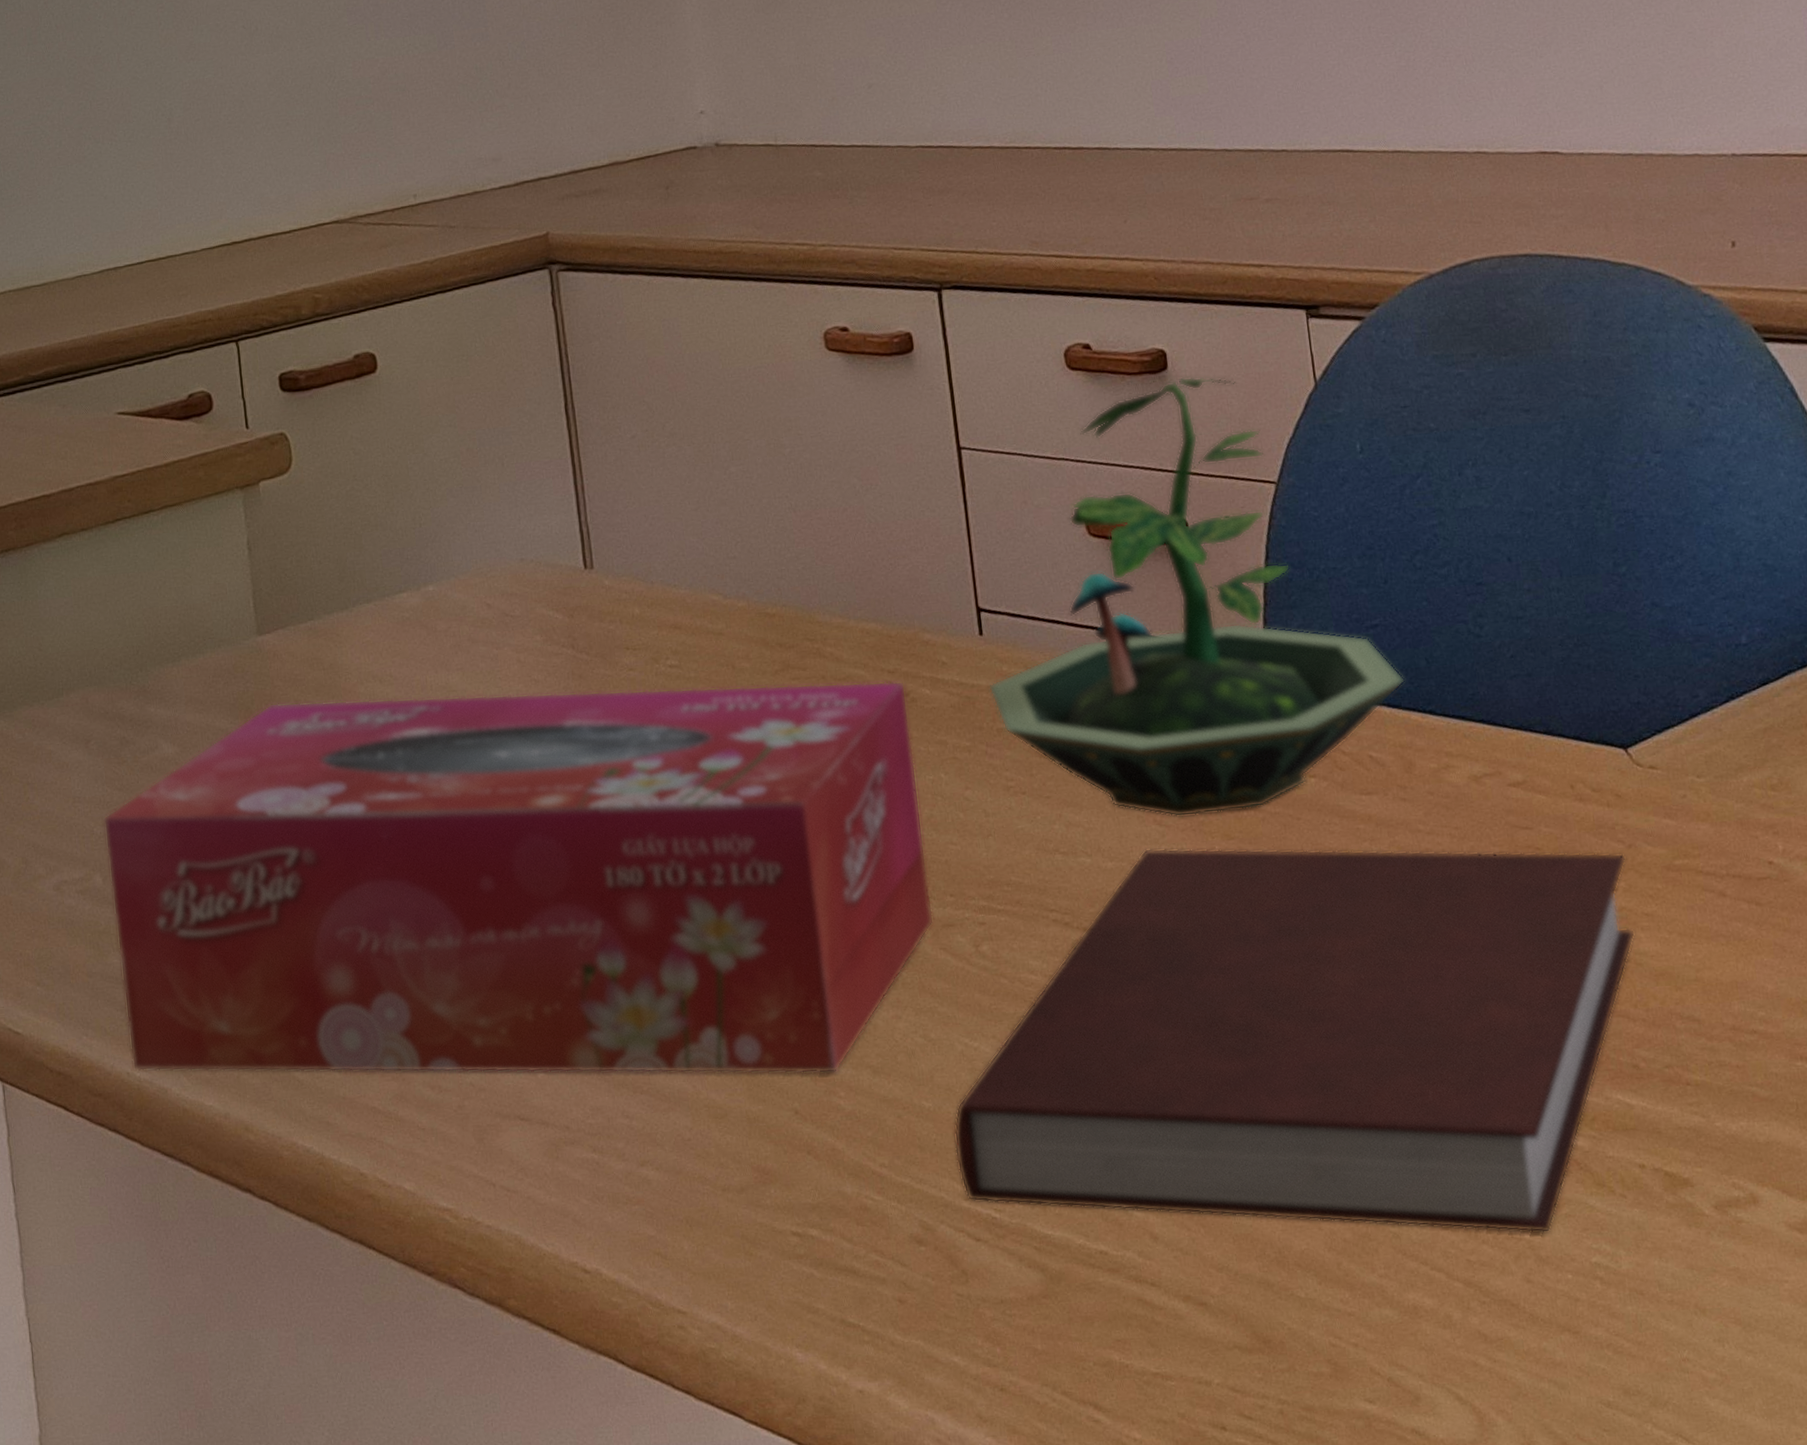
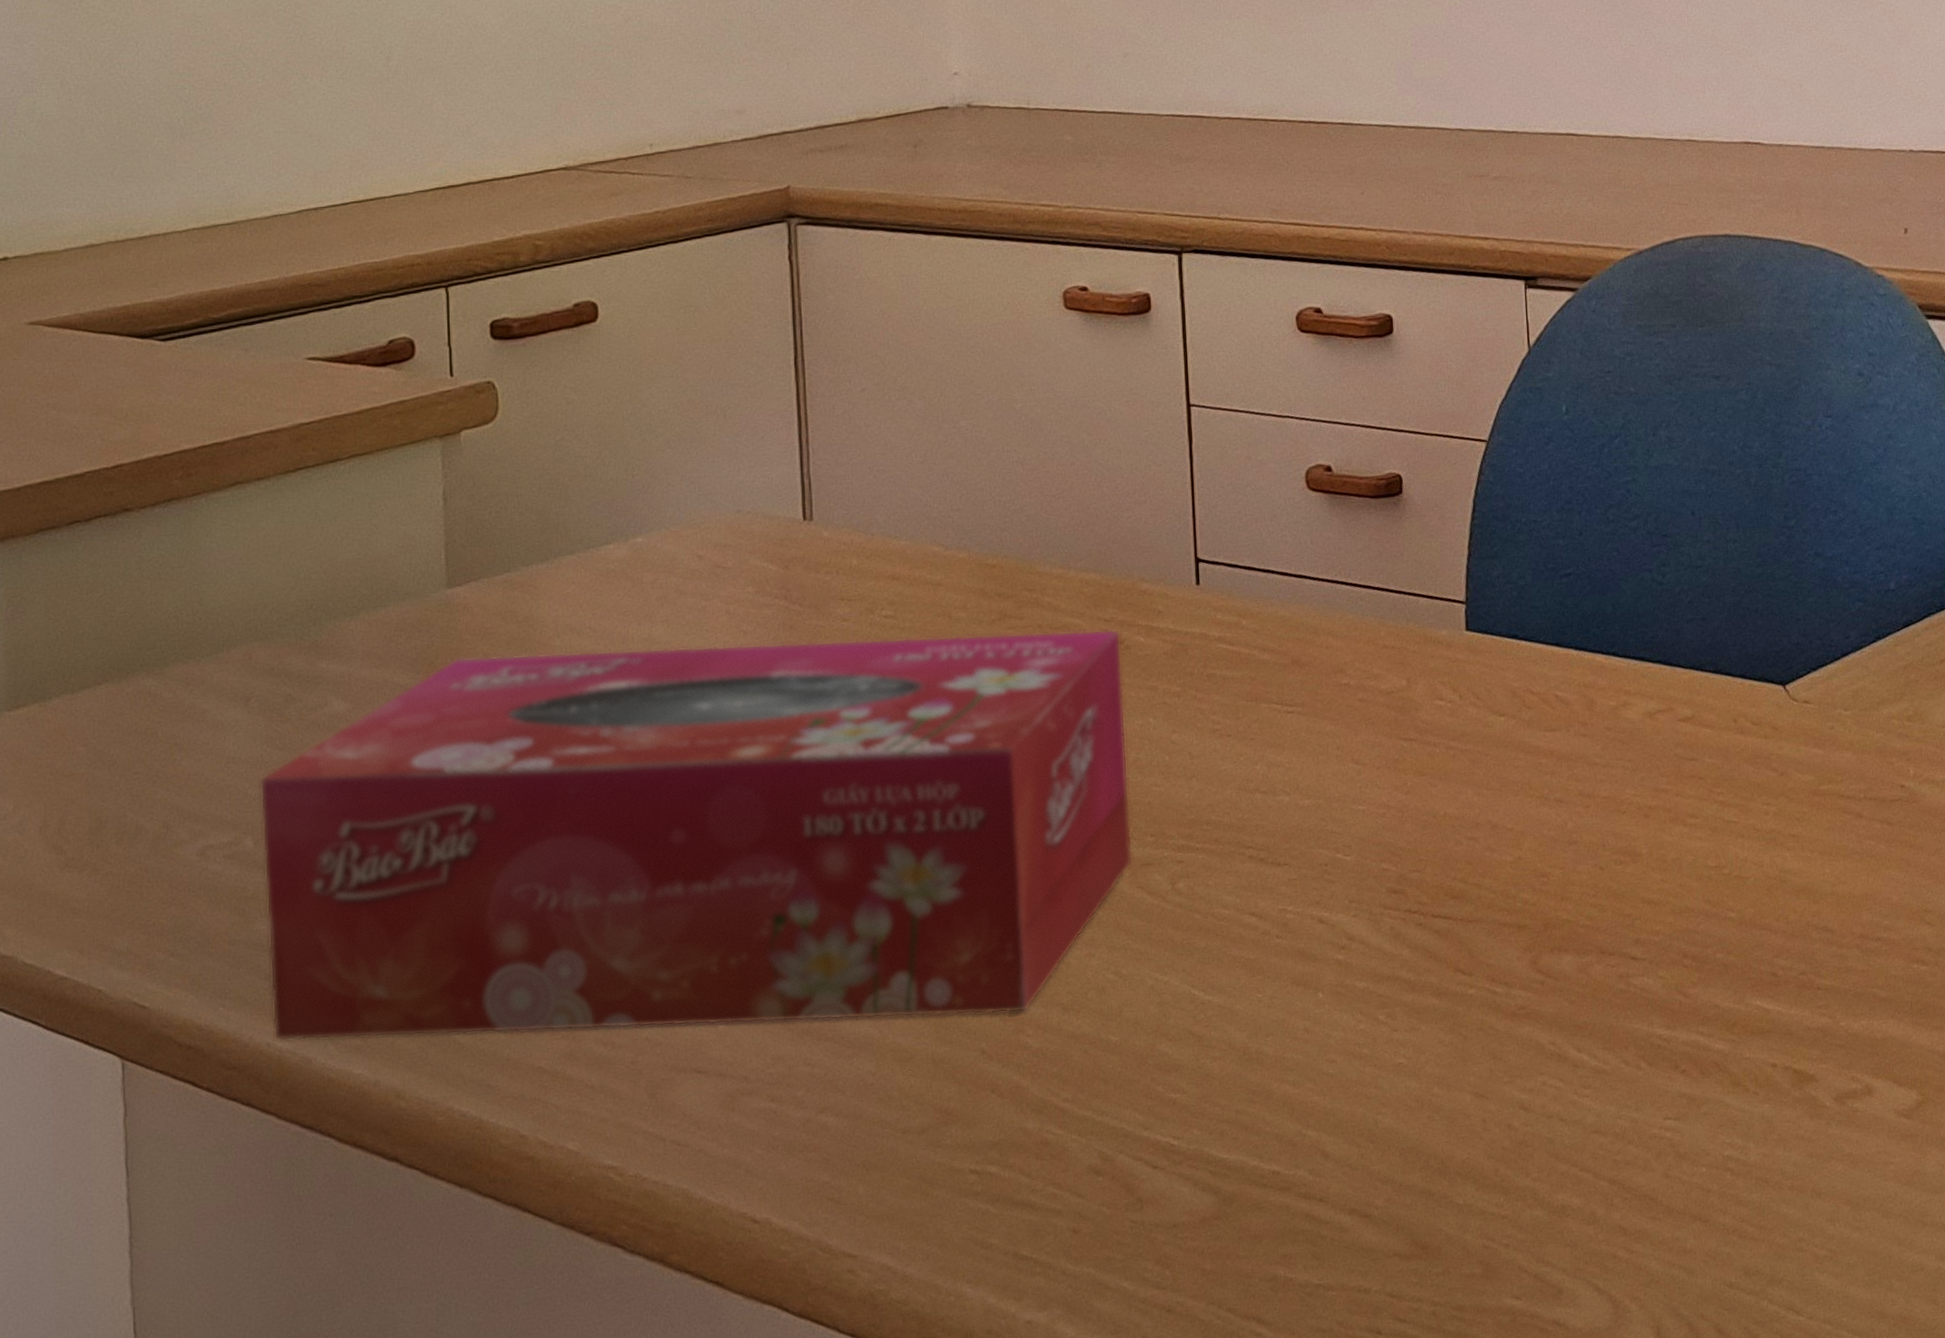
notebook: present [954,848,1636,1234] -> none [1138,780,1782,1132]
terrarium: present [989,376,1405,817] -> none [1202,340,1592,756]

